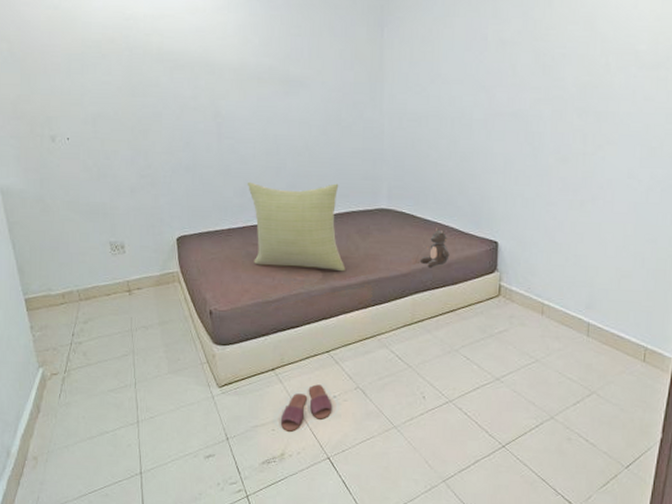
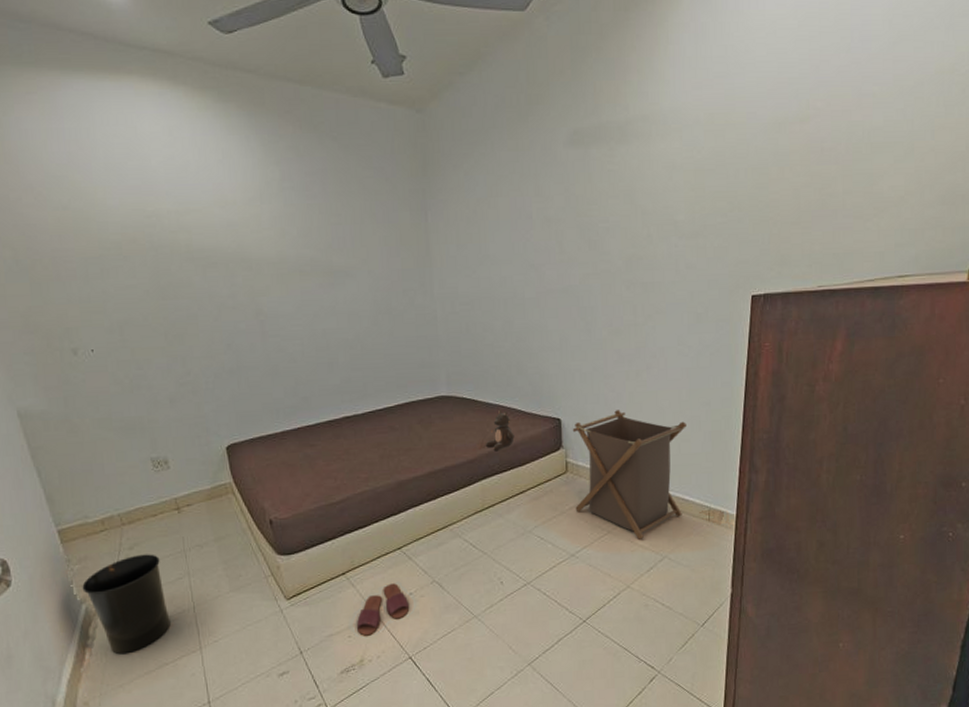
waste bin: none [41,329,114,418] -> present [82,554,171,655]
pillow: present [247,181,346,272] -> none [297,374,410,467]
laundry basket: none [504,238,629,372] -> present [572,410,686,540]

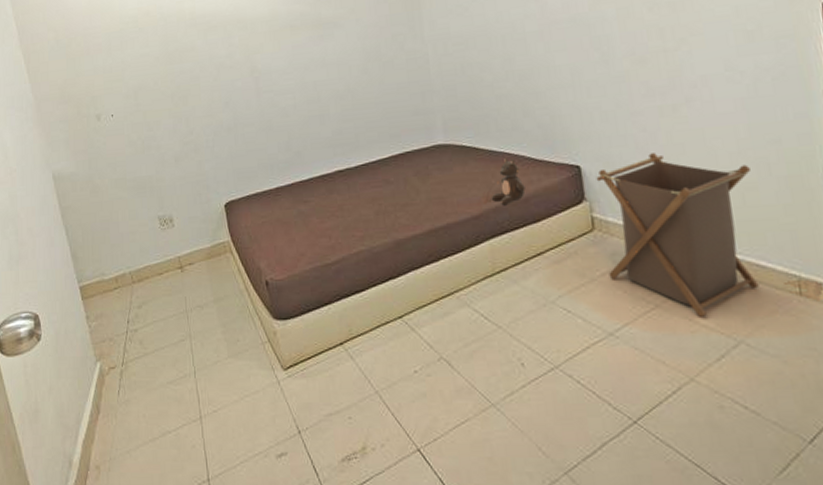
waste bin: present [82,554,171,655] -> none [98,313,173,418]
slippers: present [357,583,410,636] -> none [357,358,415,419]

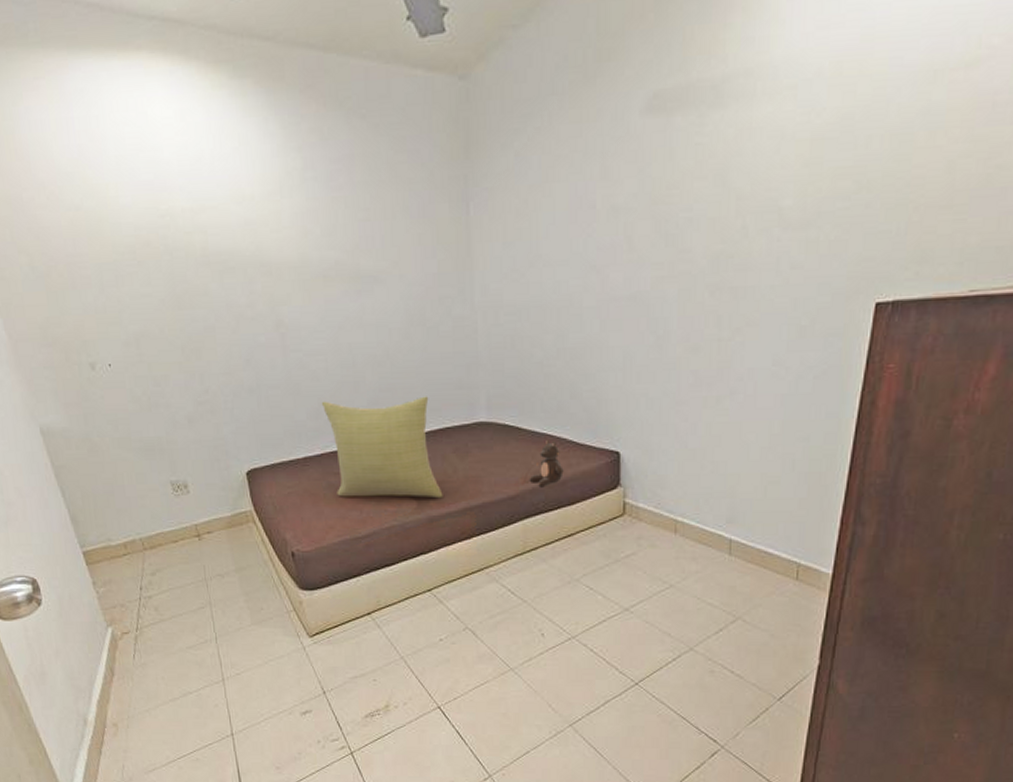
pillow: none [290,124,408,224] -> present [321,396,443,499]
laundry basket: present [596,153,759,317] -> none [632,443,776,596]

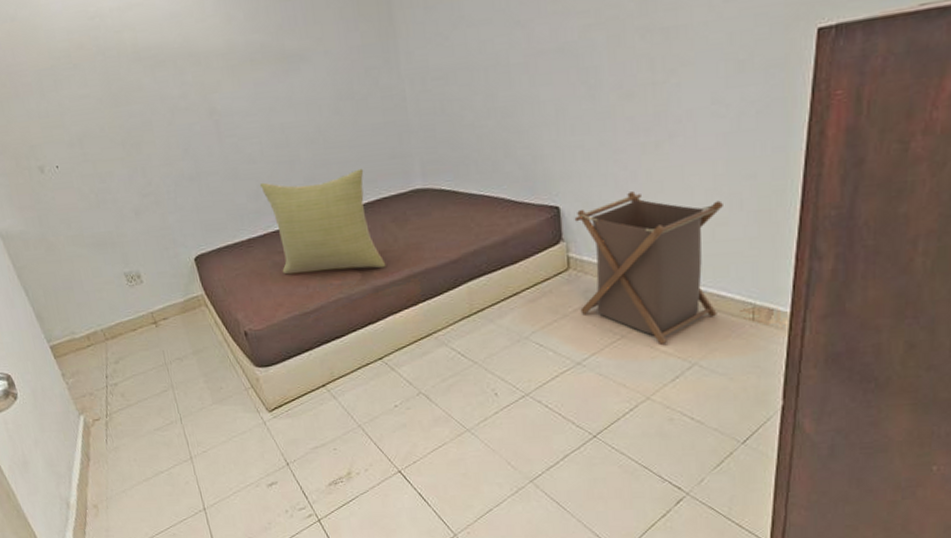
teddy bear: present [529,439,564,488] -> none [469,200,504,249]
laundry basket: none [632,443,776,596] -> present [574,191,723,345]

